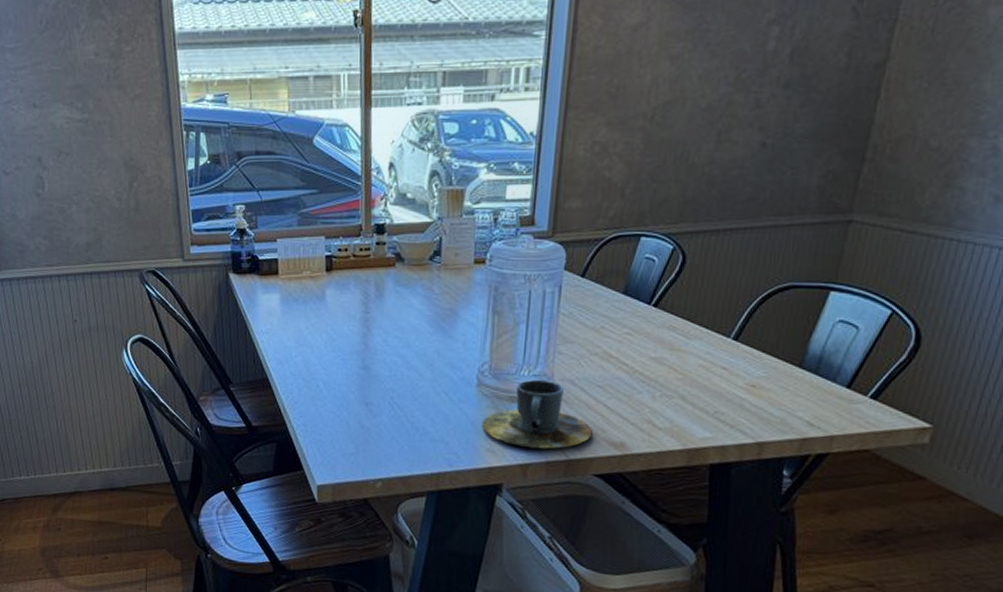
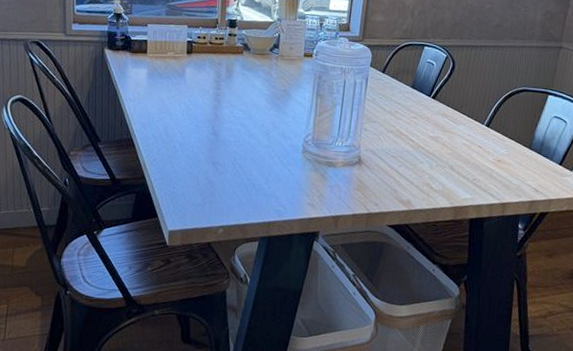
cup: present [482,380,593,449] -> none [305,149,388,204]

